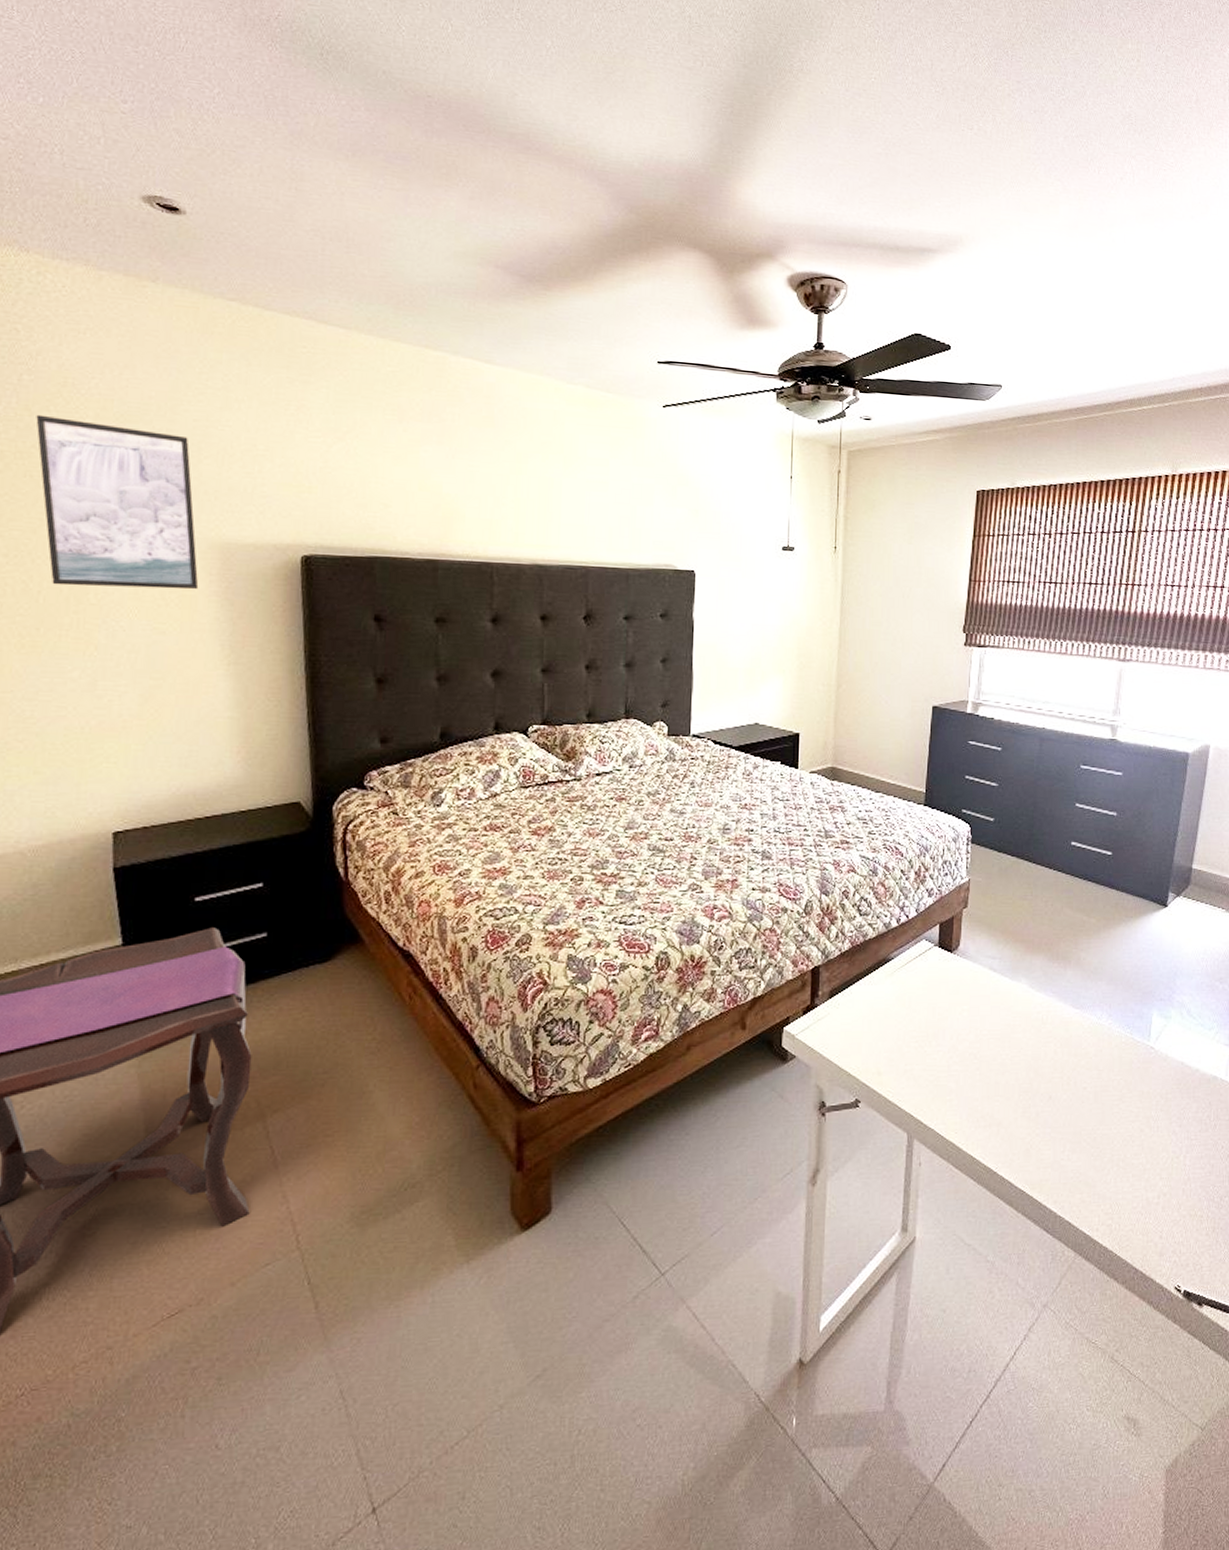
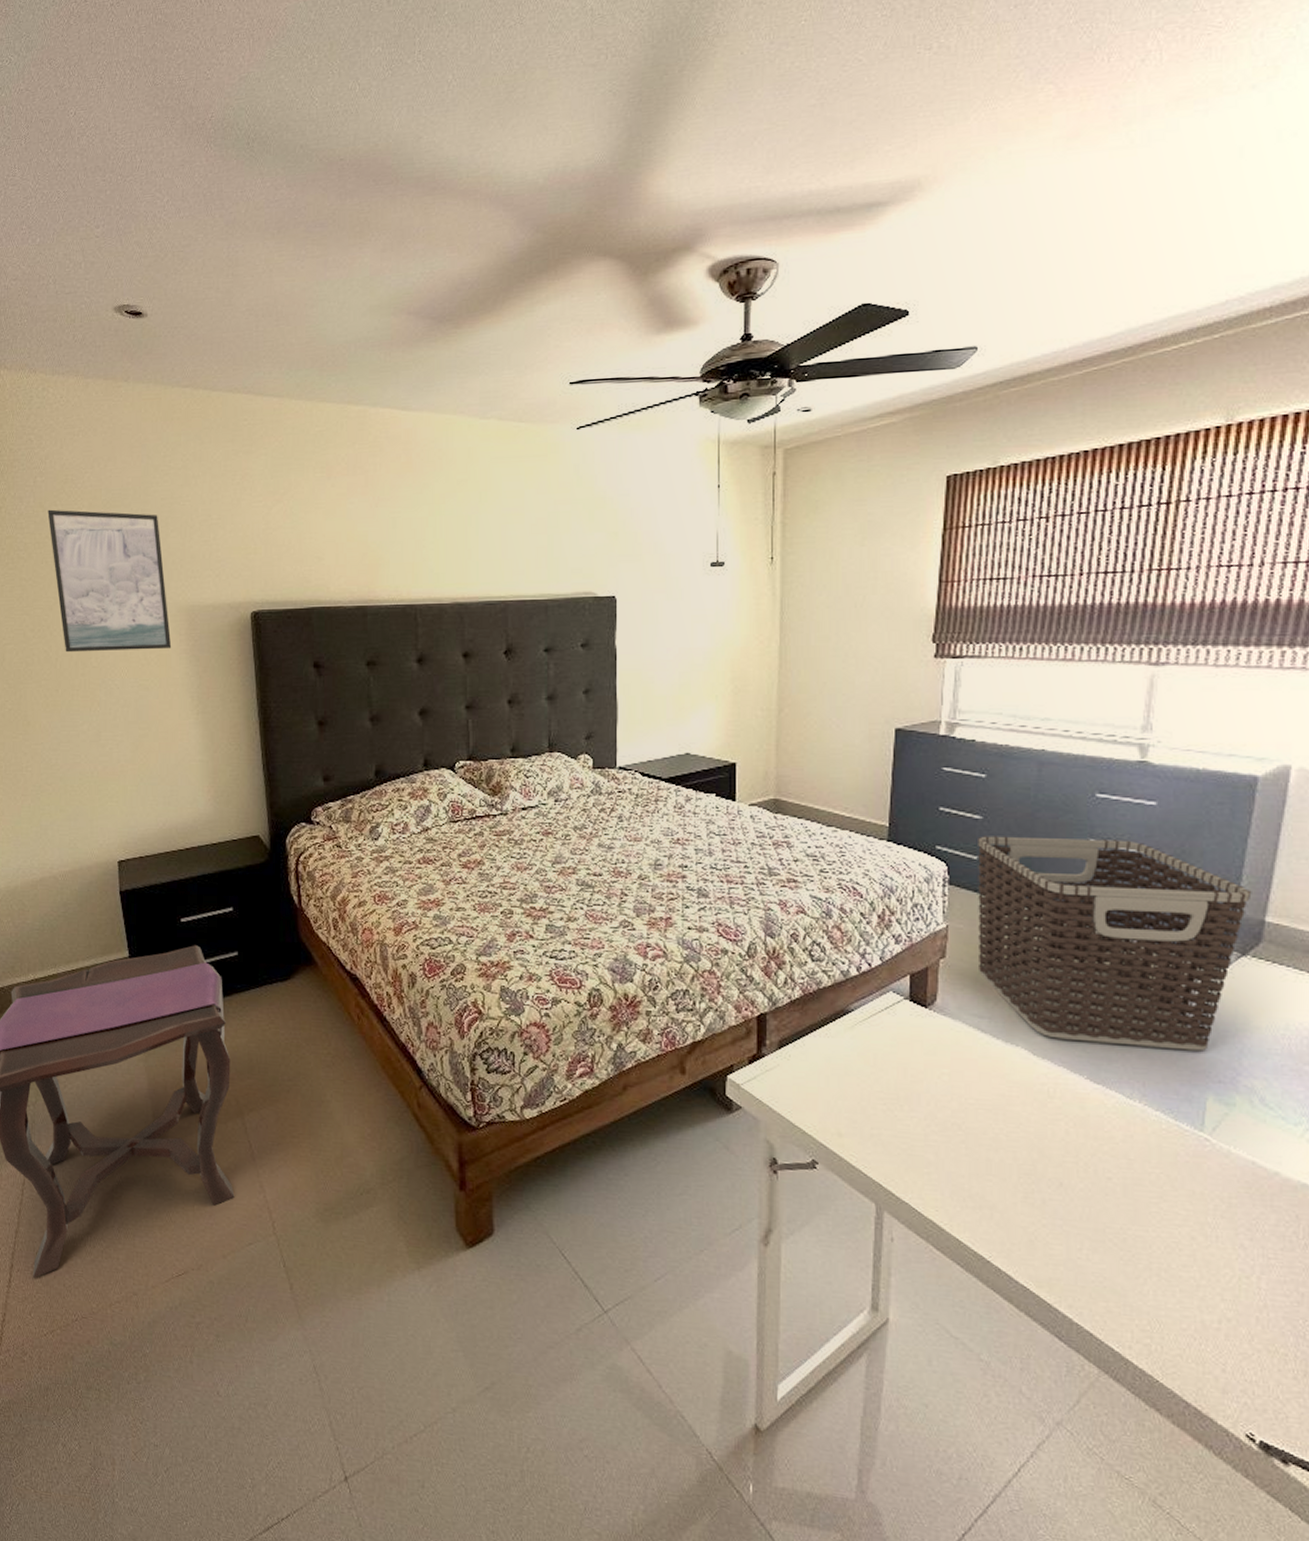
clothes hamper: none [993,800,1184,976] -> present [978,836,1252,1051]

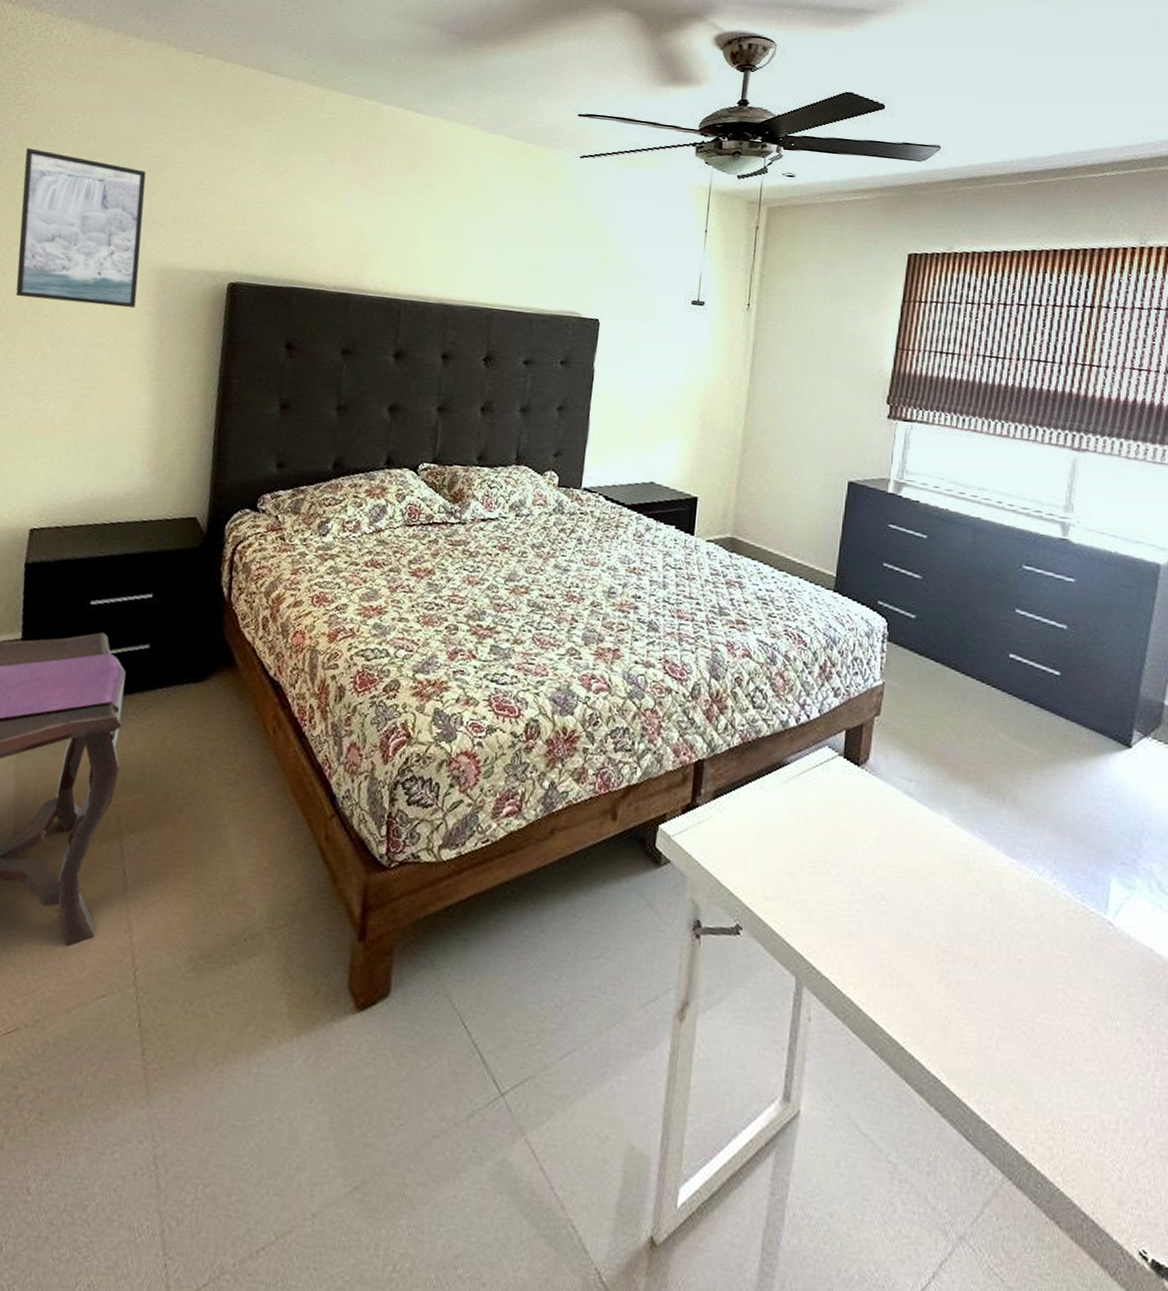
clothes hamper: present [978,836,1252,1051] -> none [910,595,1154,831]

